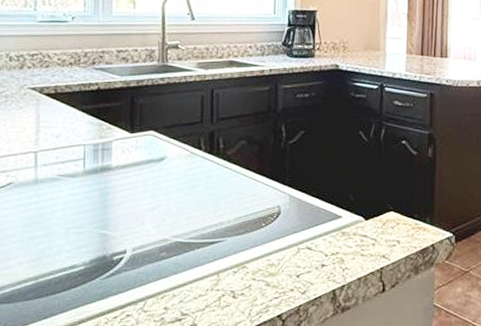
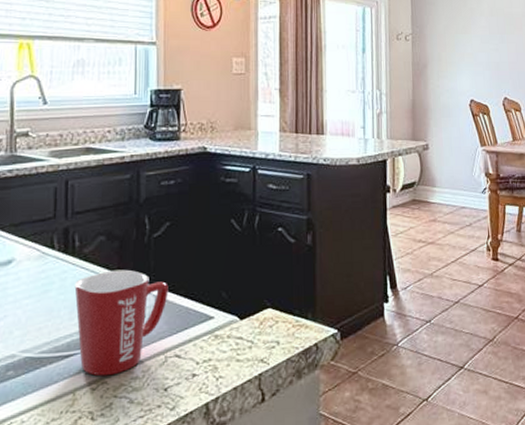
mug: none [219,171,302,262] -> present [74,269,168,377]

